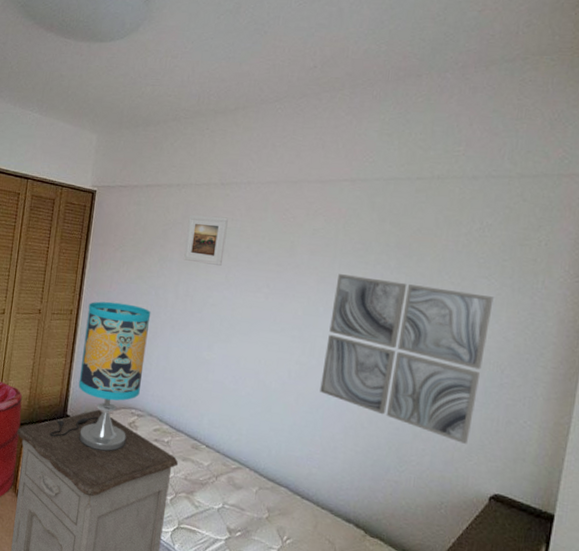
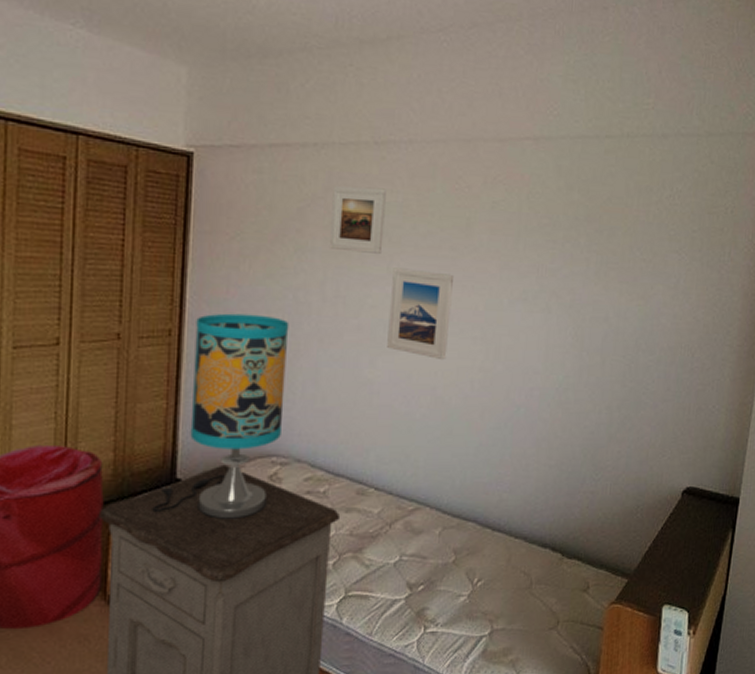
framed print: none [222,276,278,352] -> present [387,267,453,361]
wall art: present [320,274,494,444] -> none [508,256,684,439]

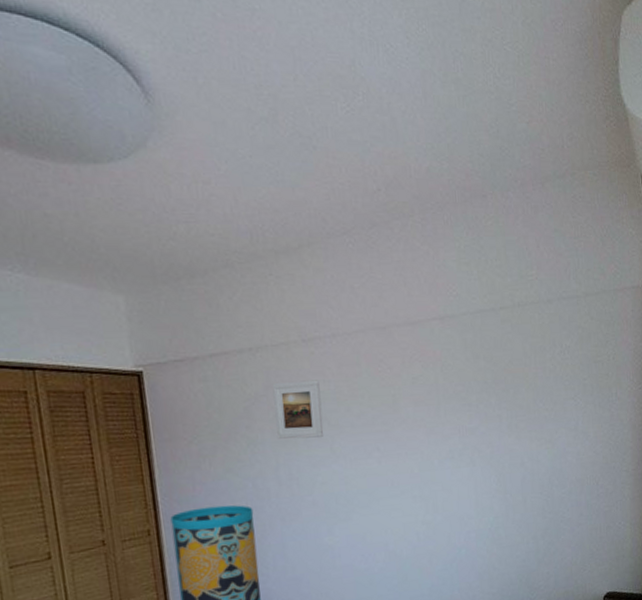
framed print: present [387,267,453,361] -> none [336,445,393,520]

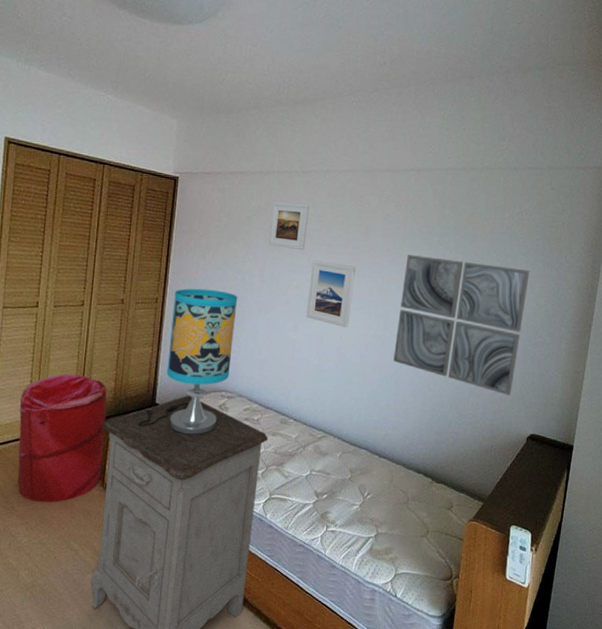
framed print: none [336,445,393,520] -> present [306,260,356,328]
wall art: none [445,415,582,557] -> present [393,255,530,395]

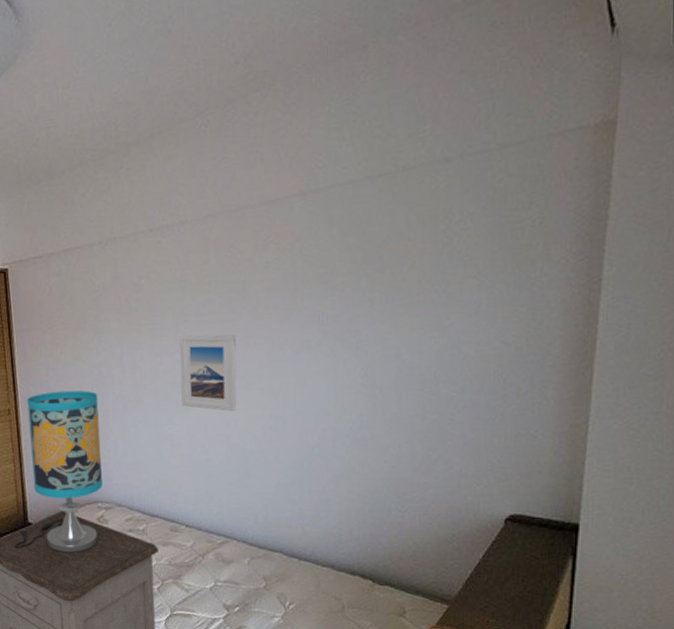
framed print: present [267,201,309,251] -> none [119,268,168,328]
wall art: present [393,255,530,395] -> none [300,297,486,468]

